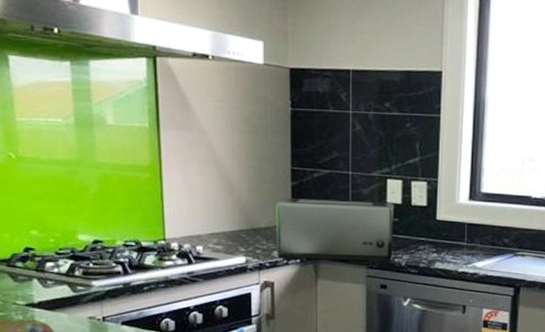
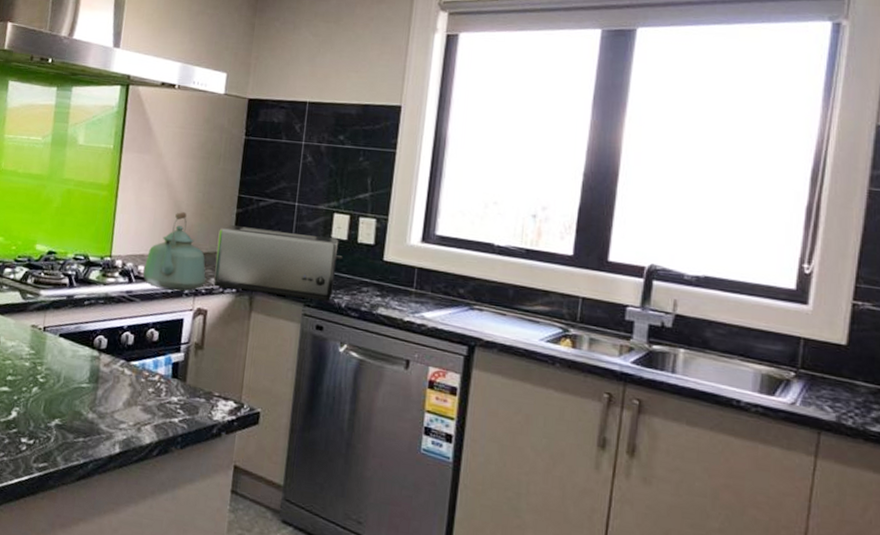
kettle: none [202,188,268,267] -> present [142,211,206,291]

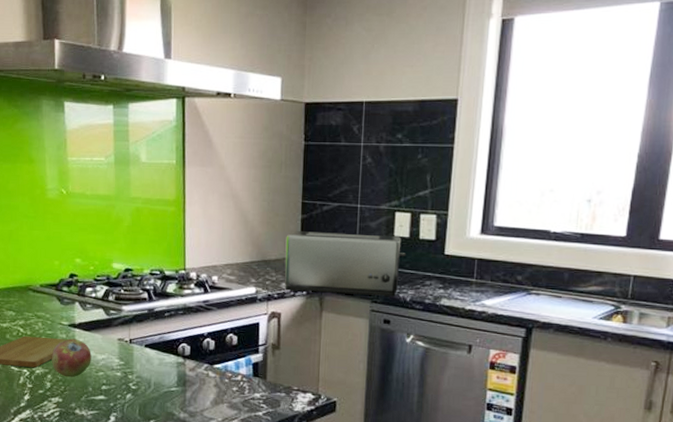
kettle: present [142,211,206,291] -> none [216,221,277,297]

